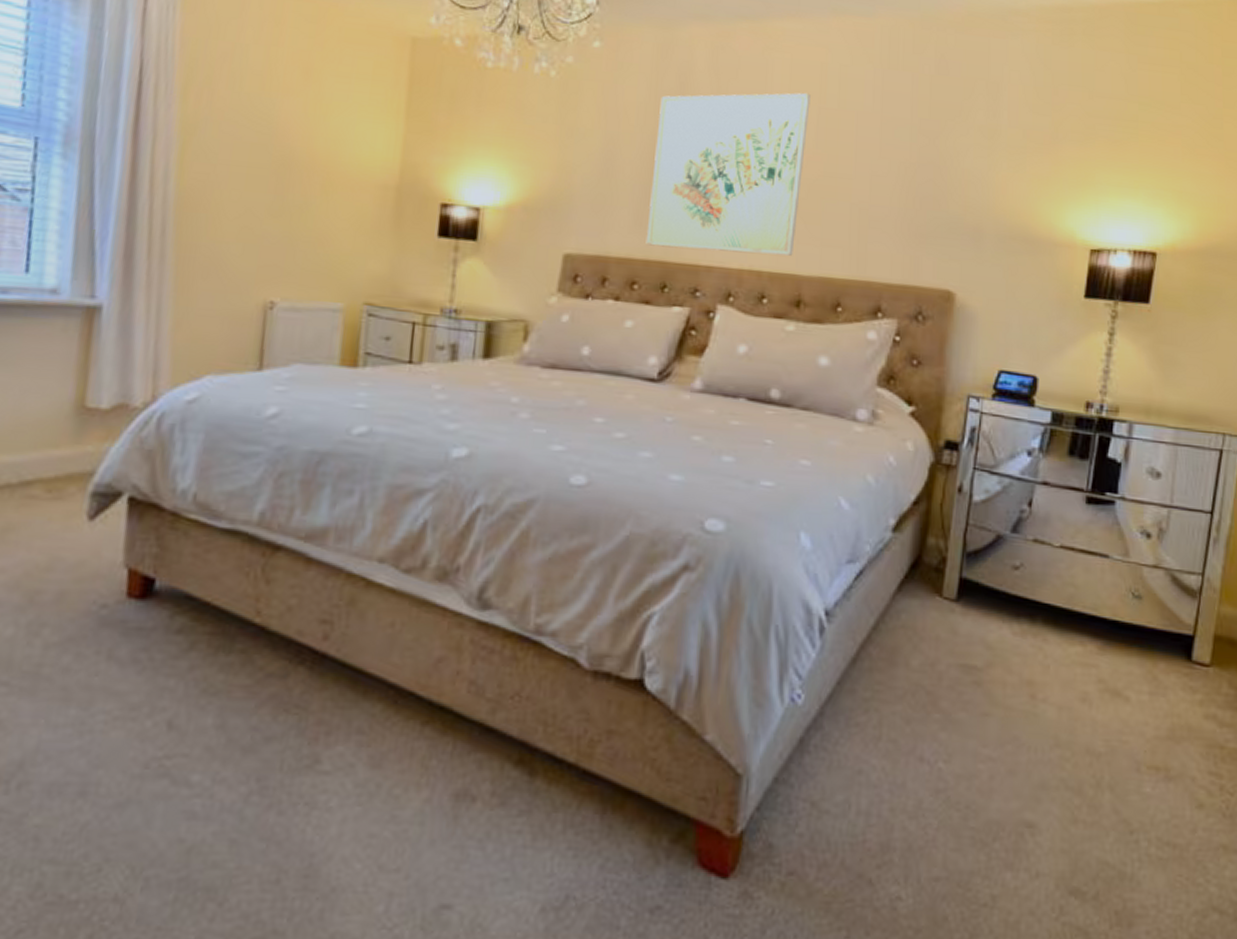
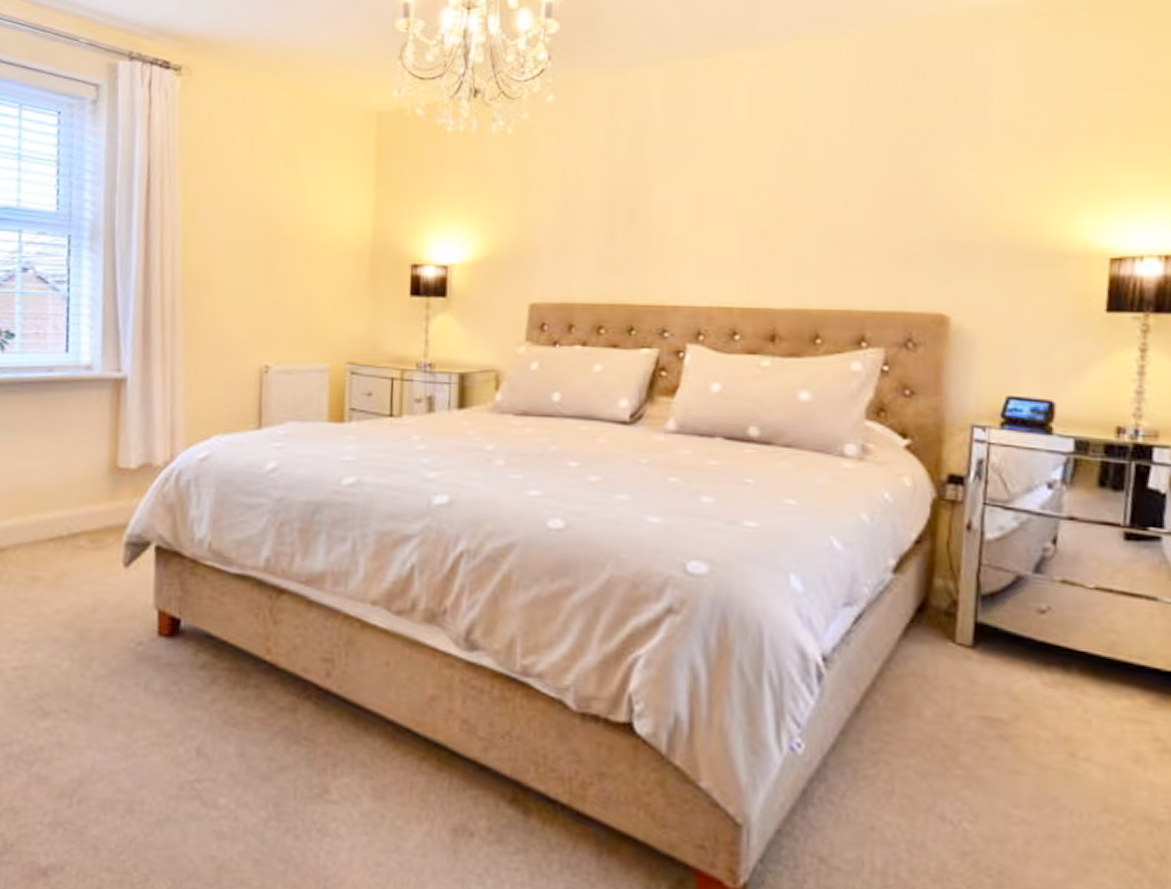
wall art: present [646,92,811,256] -> none [610,122,773,290]

